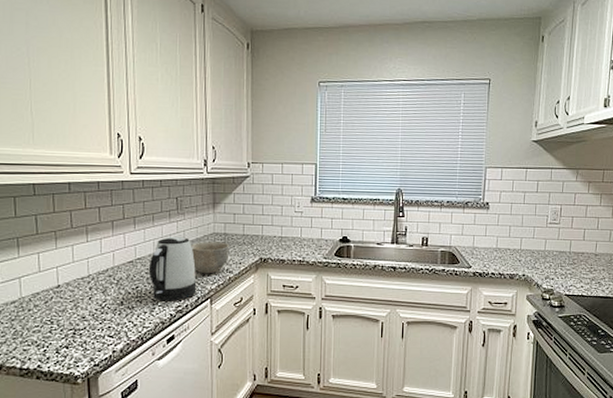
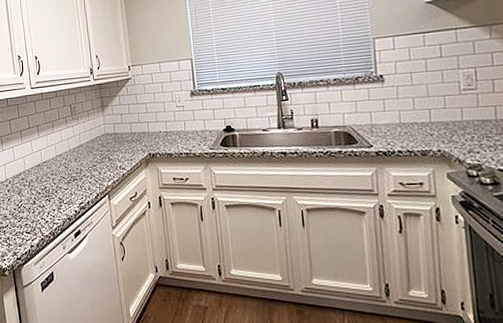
kettle: present [148,236,197,301] -> none [53,139,96,199]
bowl: present [191,241,230,274] -> none [86,141,120,172]

